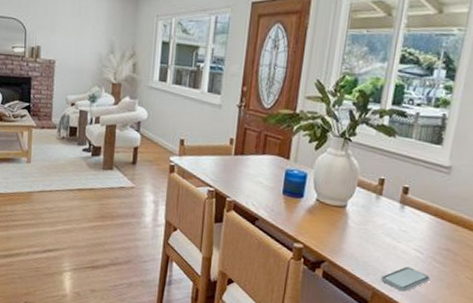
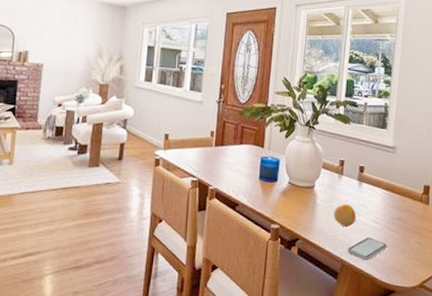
fruit: none [367,227,395,254] -> present [334,203,357,228]

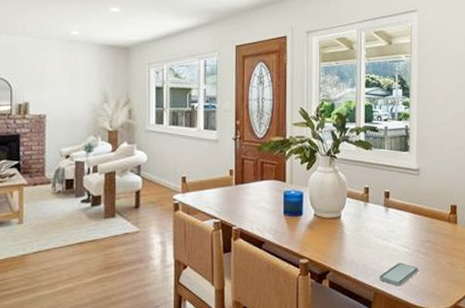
fruit: present [334,203,357,228] -> none [363,231,386,255]

